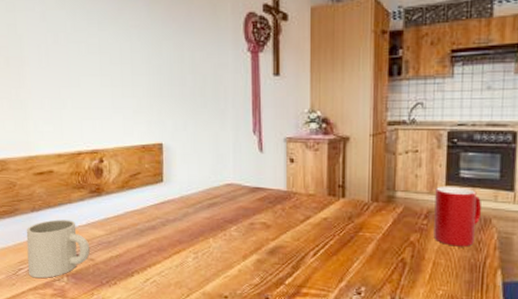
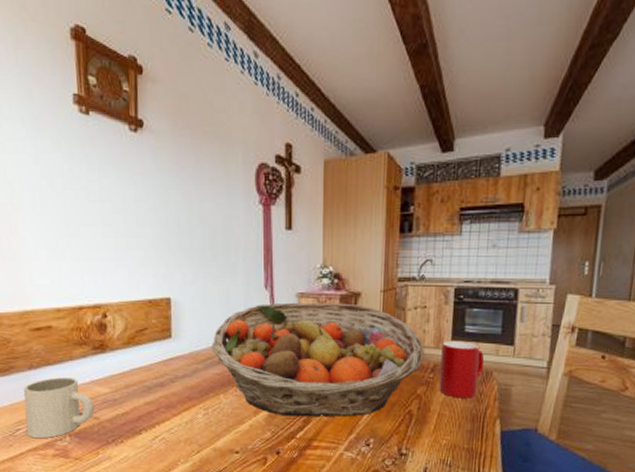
fruit basket: none [201,147,417,264] -> present [211,302,424,417]

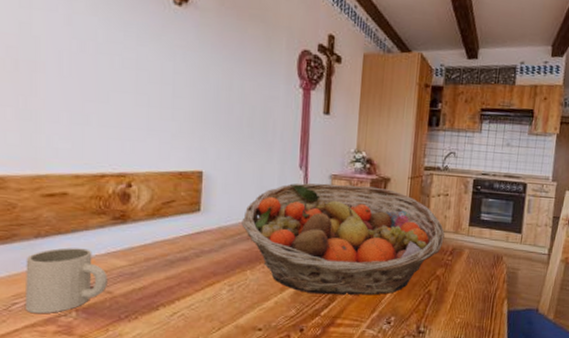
cup: present [439,341,485,399] -> none [456,227,497,280]

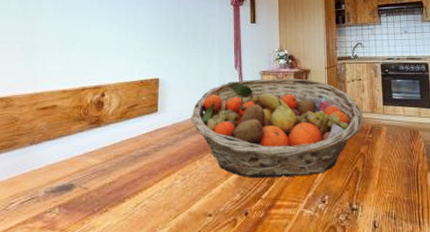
mug: present [24,247,107,314] -> none [19,151,84,212]

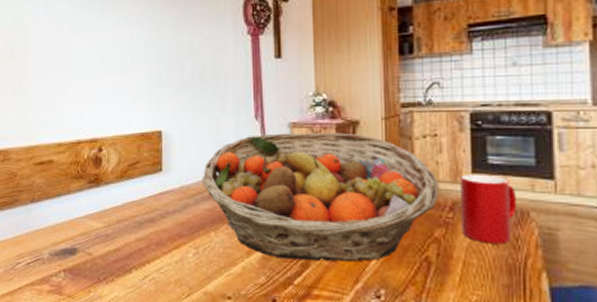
cup: none [376,107,411,155] -> present [460,175,518,244]

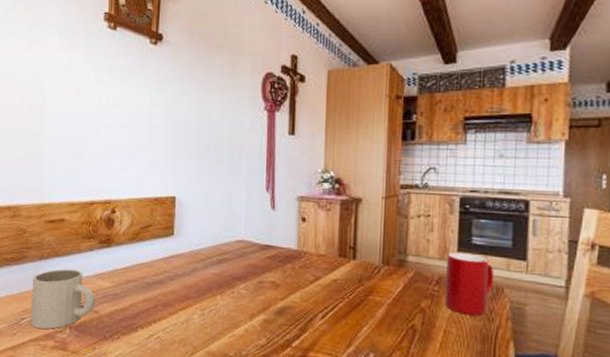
mug: none [25,211,87,274] -> present [30,269,95,330]
fruit basket: present [202,132,439,262] -> none [211,205,428,328]

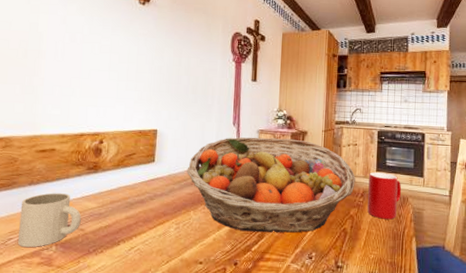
fruit basket: none [211,205,428,328] -> present [187,137,356,233]

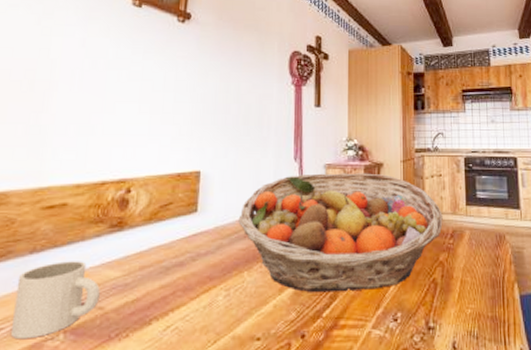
cup: present [367,172,402,220] -> none [458,207,497,263]

